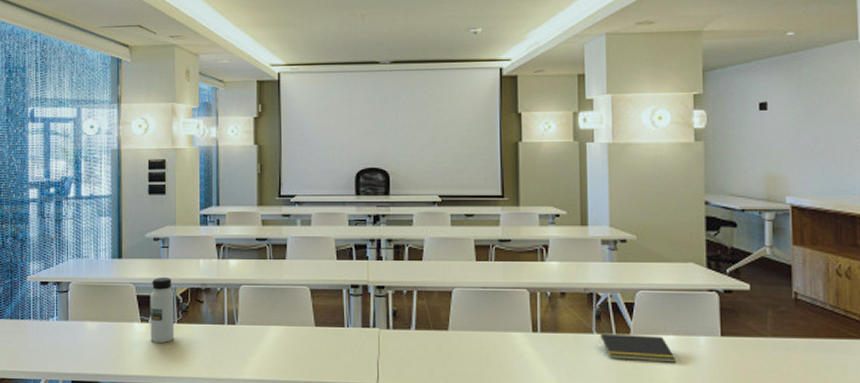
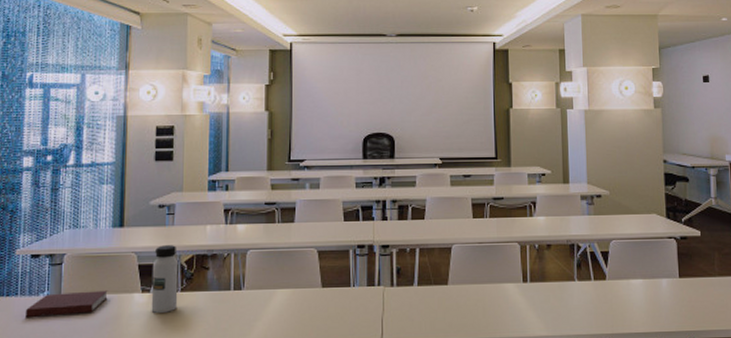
notebook: none [37,318,110,340] -> present [25,290,108,317]
notepad: present [599,333,675,363] -> none [580,280,643,304]

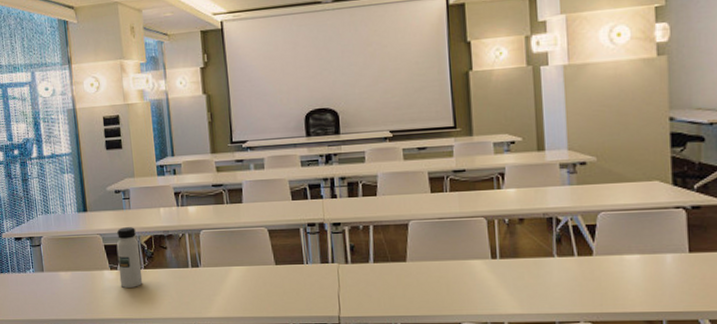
notebook: present [25,290,108,317] -> none [17,268,82,290]

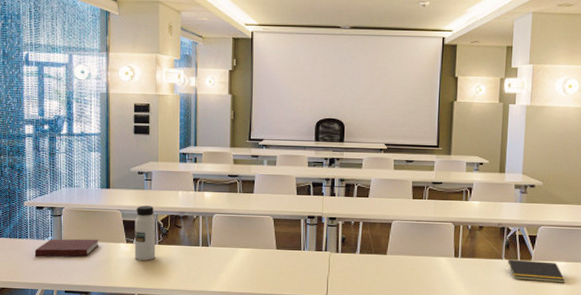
notebook: none [17,268,82,290] -> present [34,239,99,257]
notepad: none [560,255,641,282] -> present [506,259,565,283]

